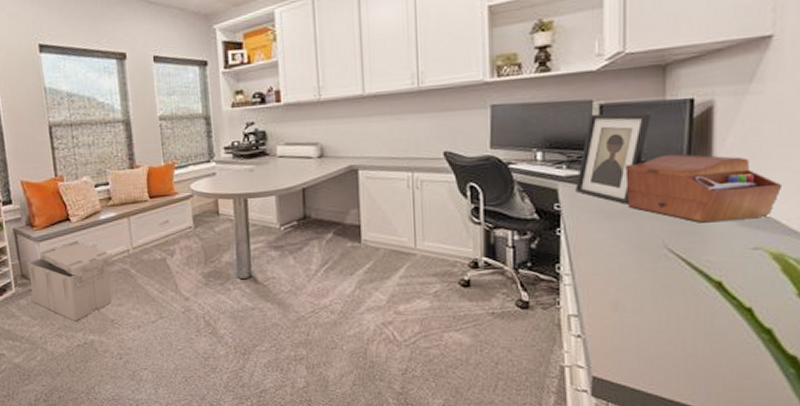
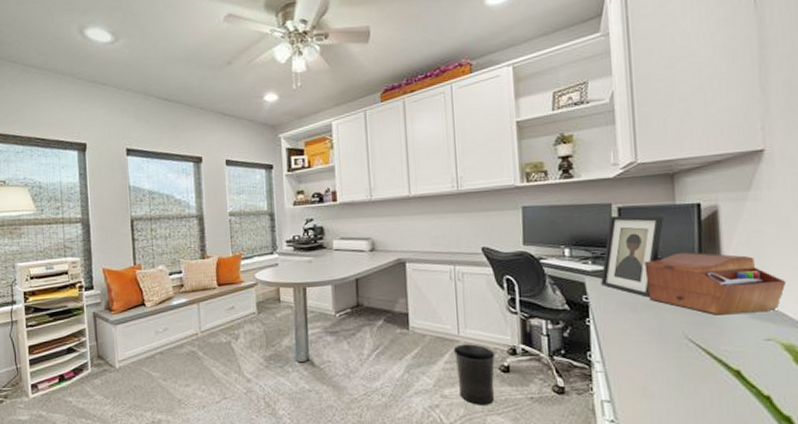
storage box: present [27,241,114,322] -> none [104,325,183,401]
waste bin: none [409,257,455,322] -> present [453,344,495,405]

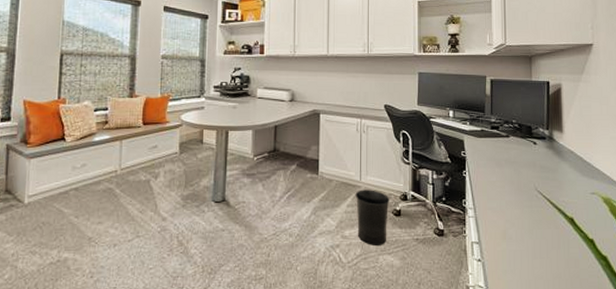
picture frame: present [601,215,664,298] -> none [476,86,523,155]
sewing box: present [644,252,785,315] -> none [508,120,605,172]

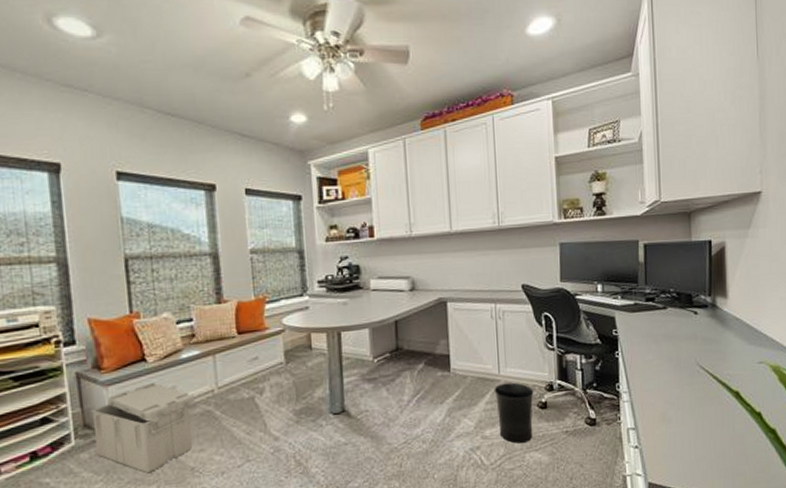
storage box: none [11,160,101,239] -> present [92,383,196,474]

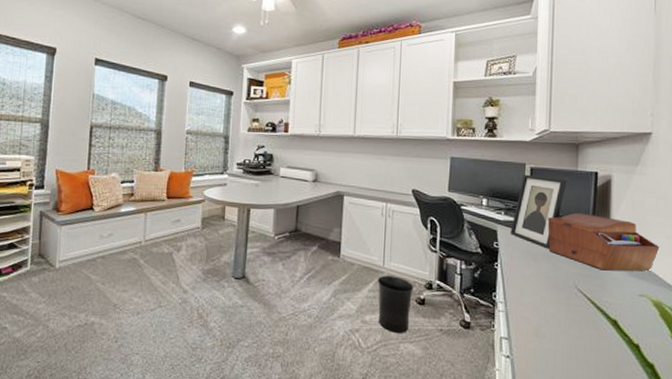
storage box: present [92,383,196,474] -> none [44,228,126,303]
picture frame: none [628,252,682,329] -> present [510,174,567,249]
sewing box: none [665,285,774,343] -> present [548,212,659,272]

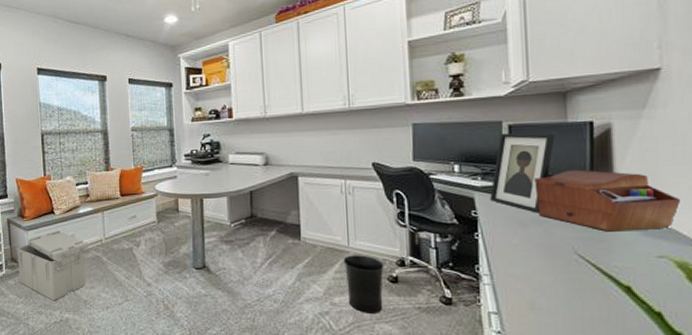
storage box: none [44,228,126,303] -> present [17,231,89,301]

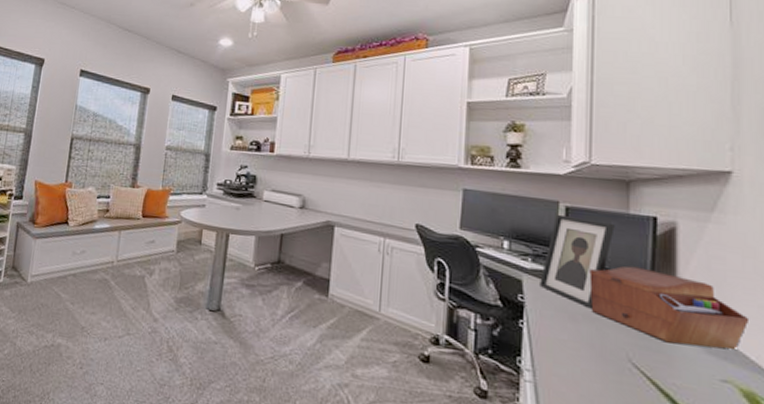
storage box: present [17,231,89,301] -> none [15,244,98,322]
waste bin: present [343,255,384,313] -> none [371,322,416,395]

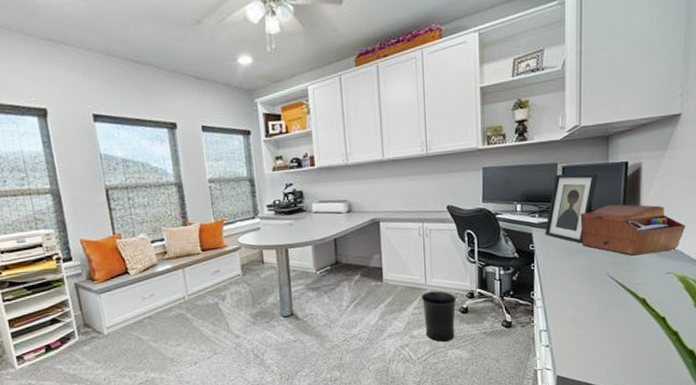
waste bin: none [371,322,416,395] -> present [421,291,456,342]

